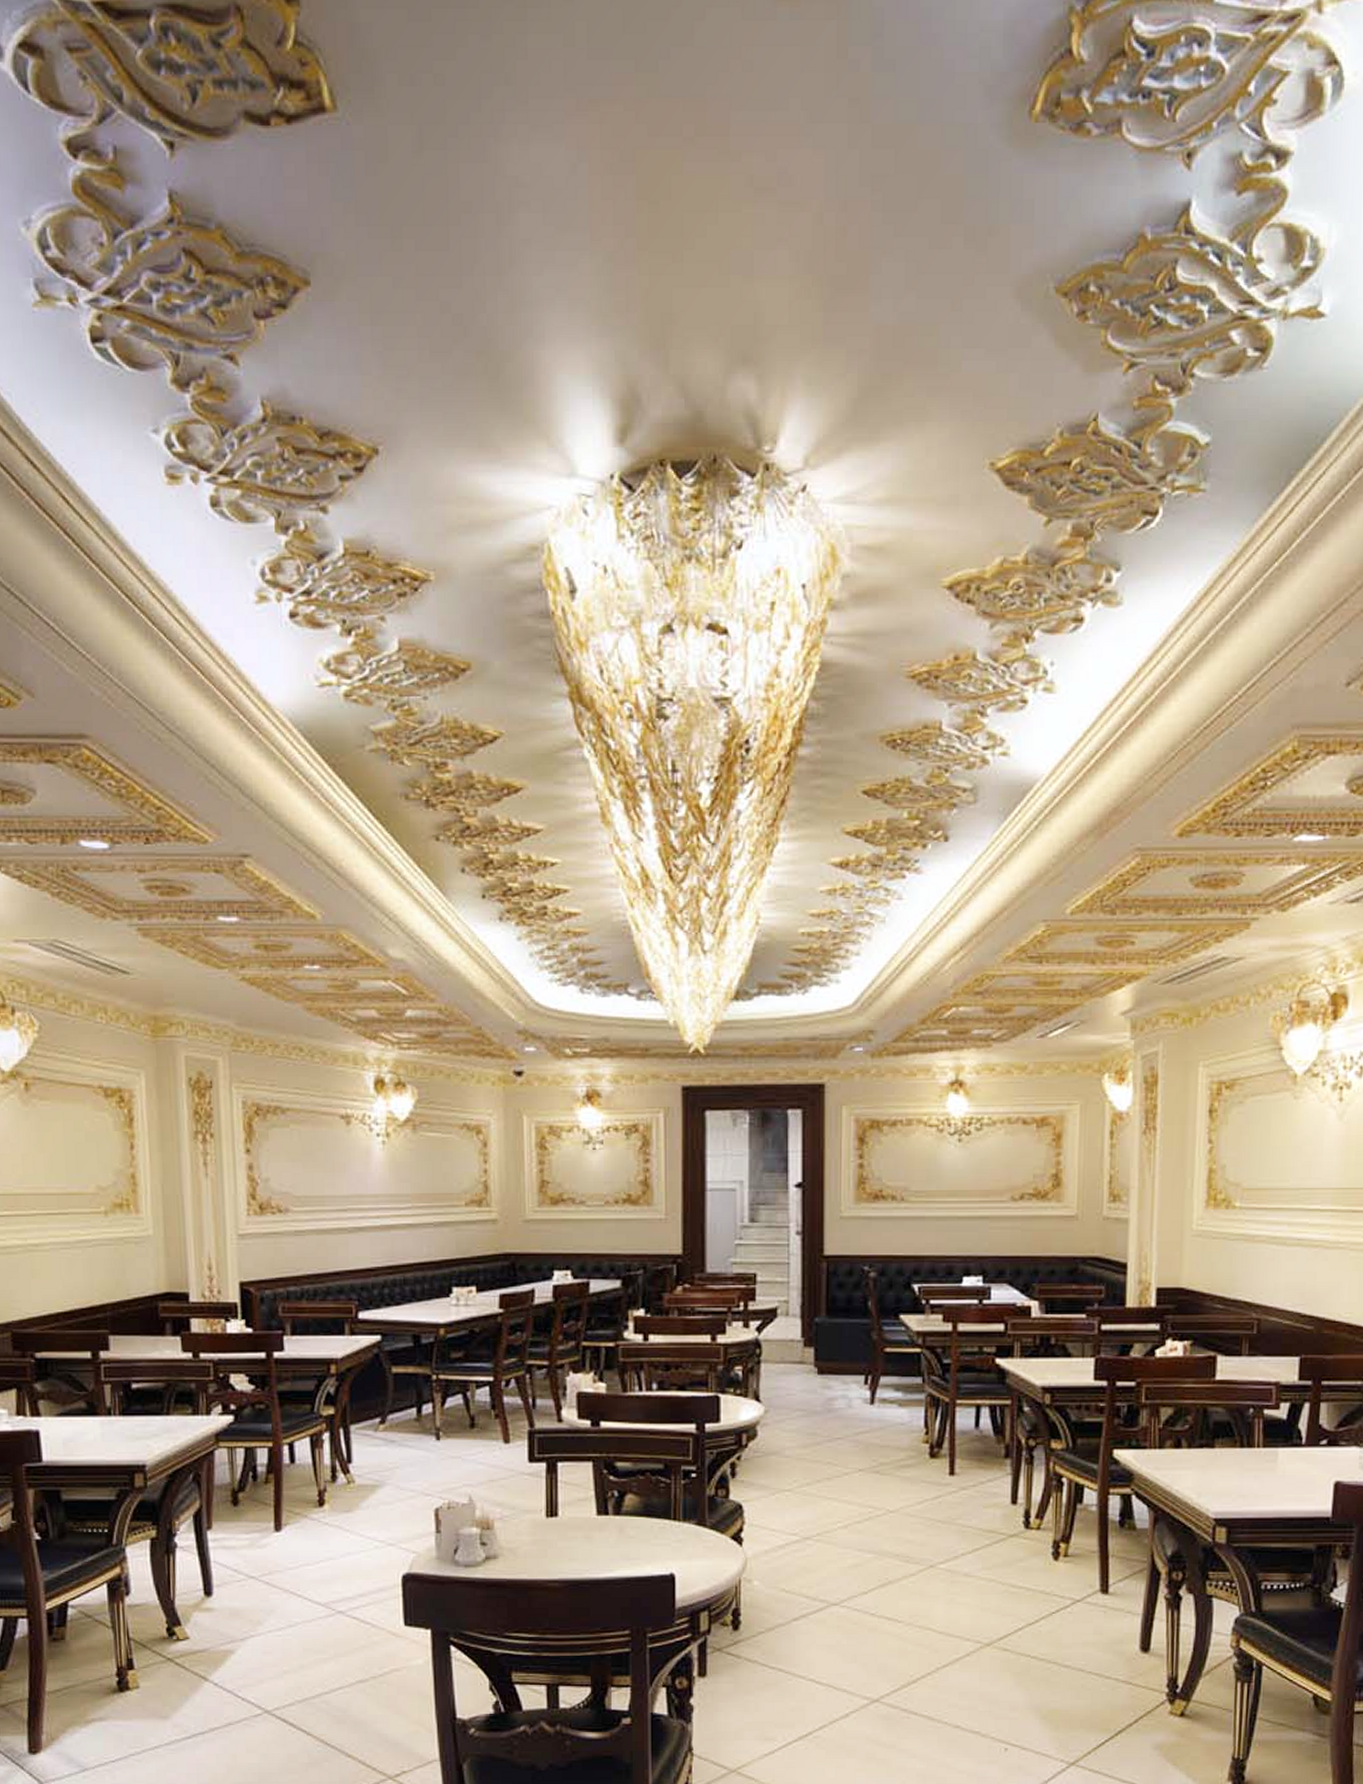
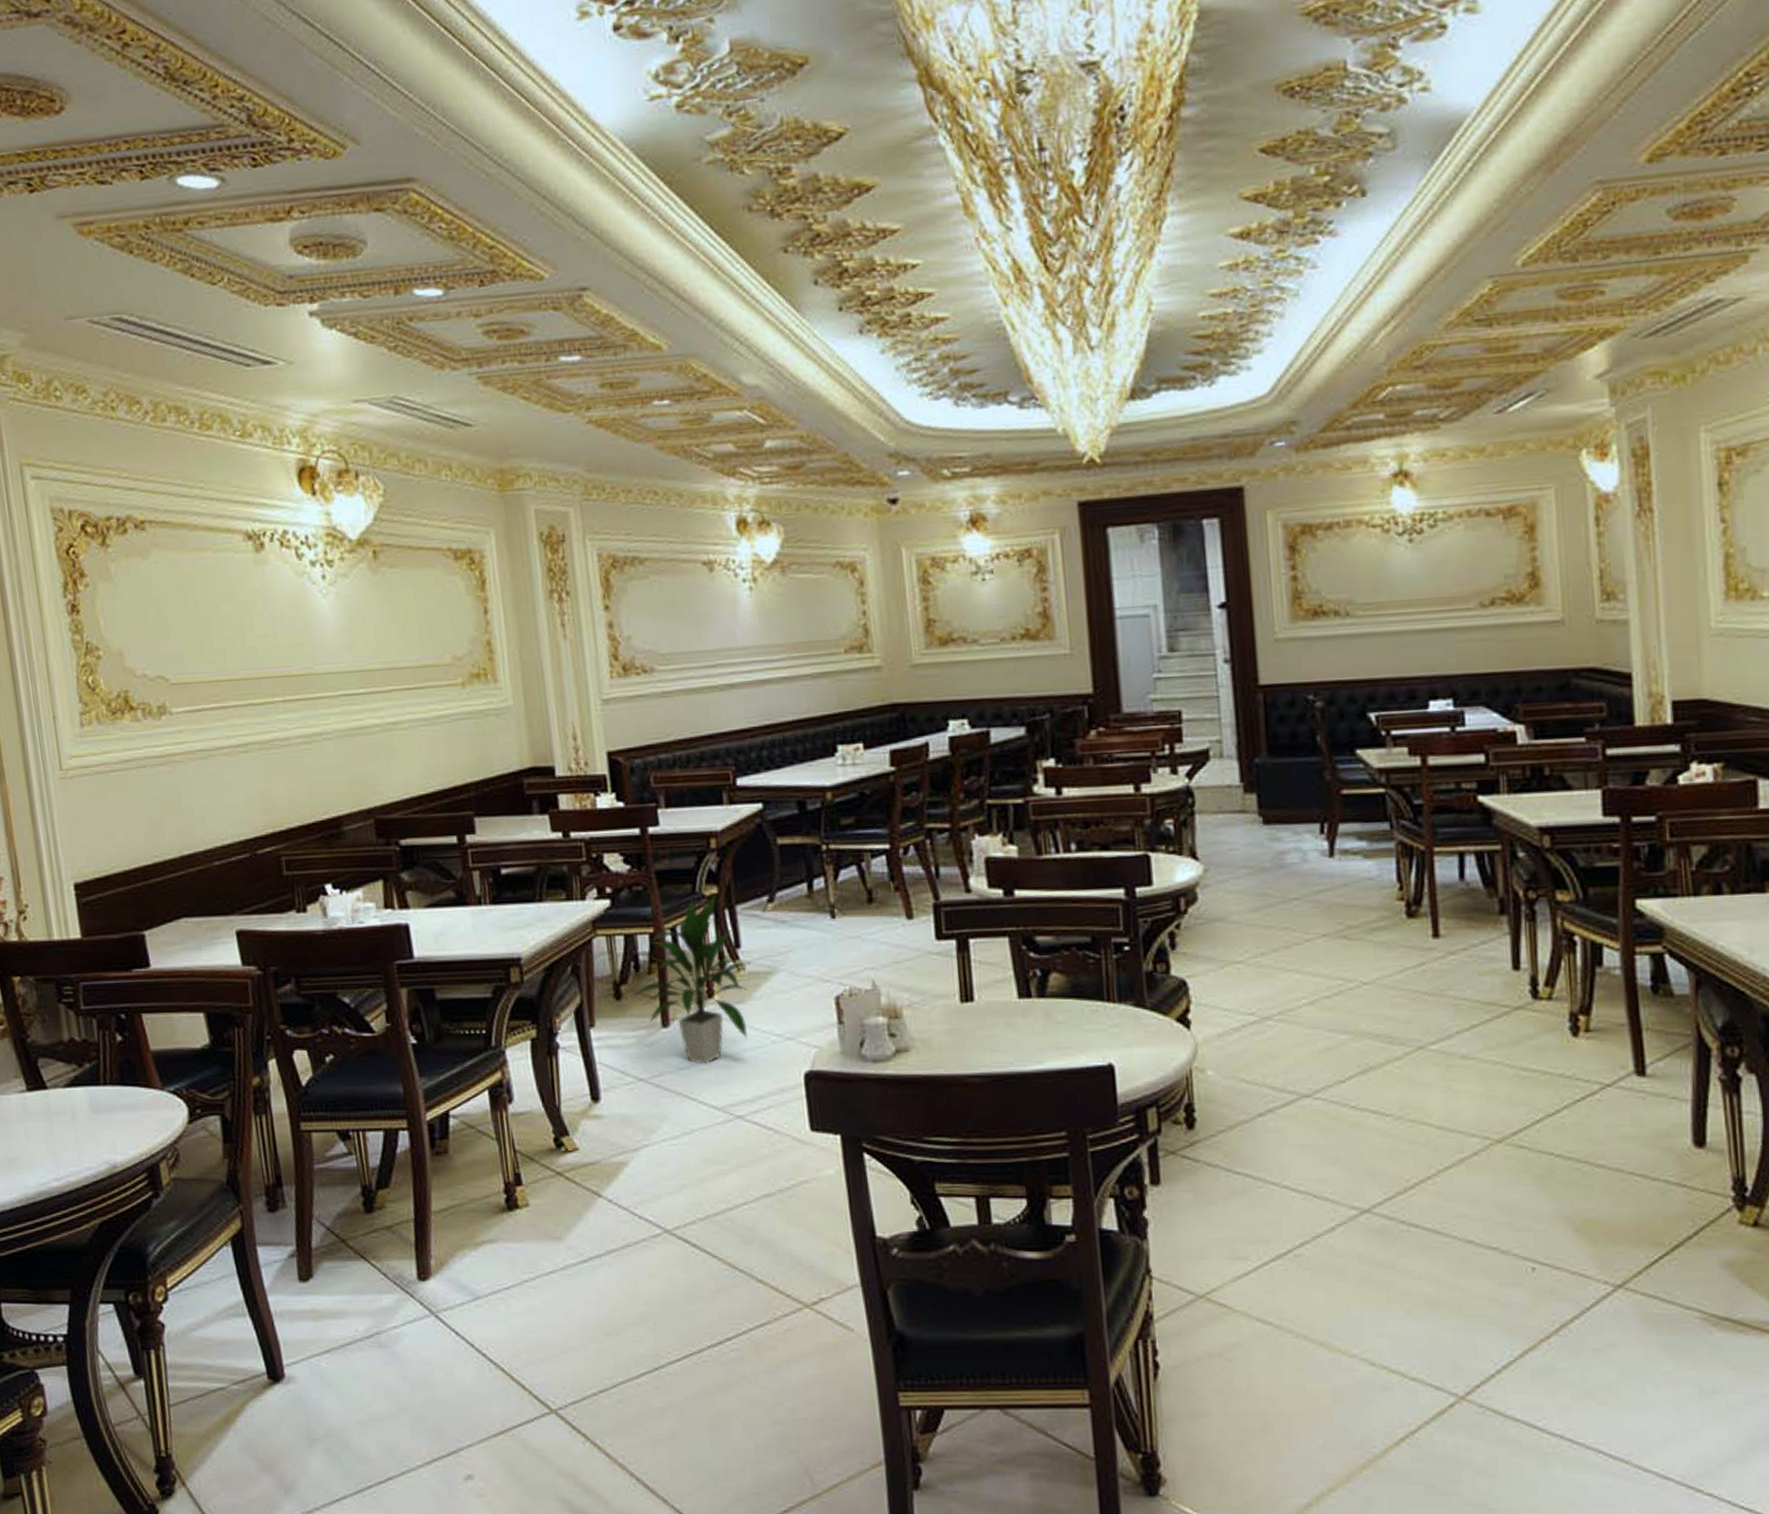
indoor plant: none [250,1414,360,1565] -> present [634,894,751,1064]

